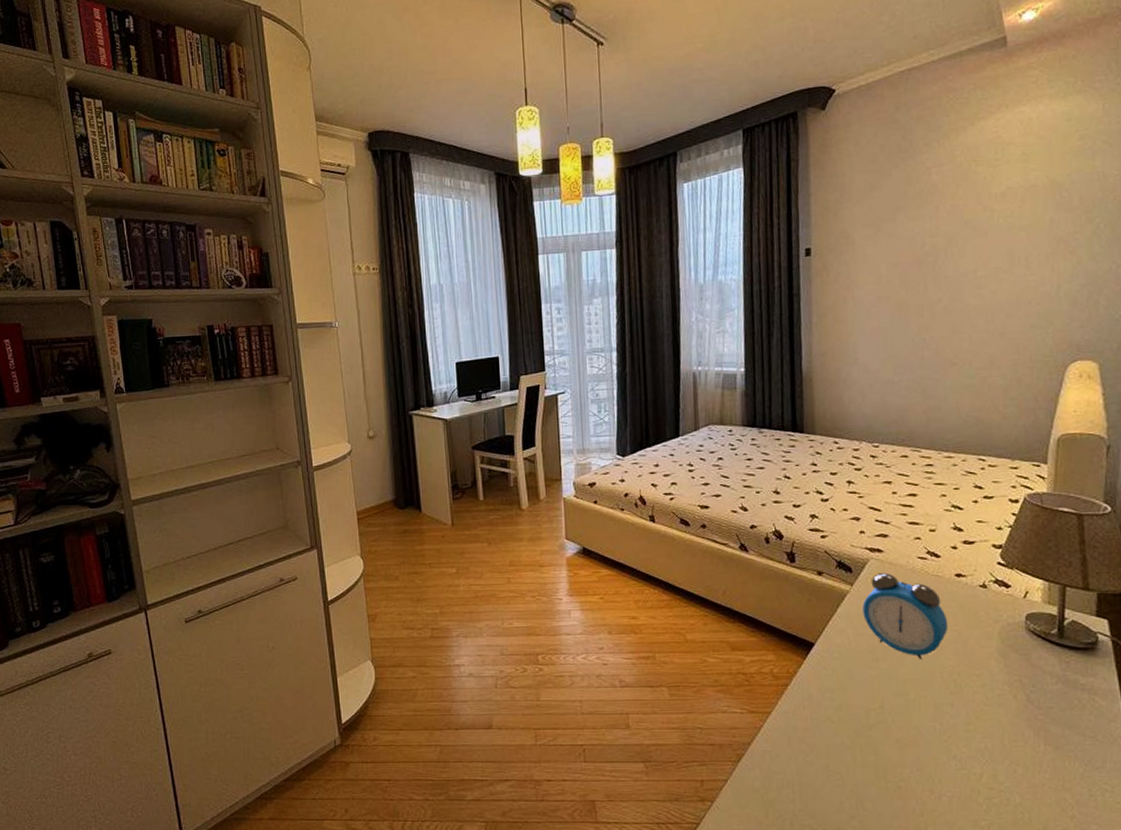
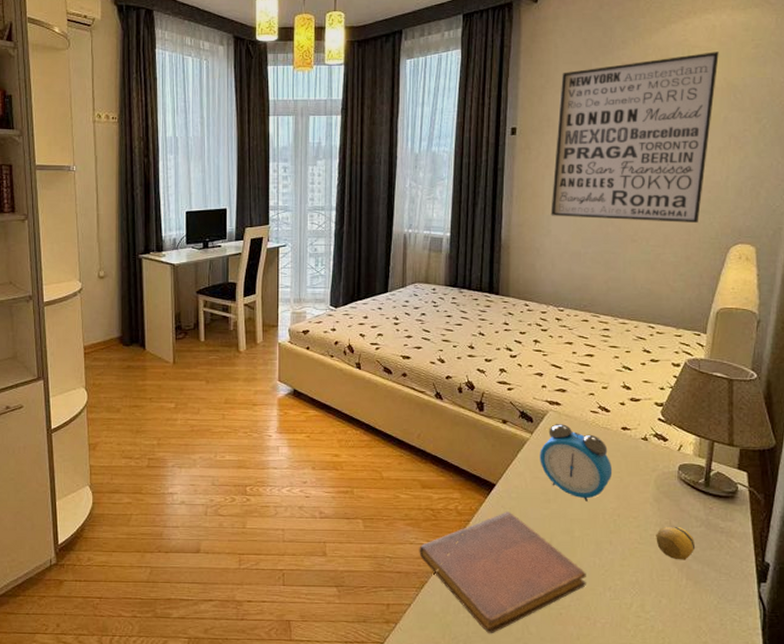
notebook: none [732,673,927,811] -> present [419,511,586,633]
wall art: none [856,147,1039,343] -> present [550,52,719,223]
decorative egg: none [1004,684,1053,723] -> present [656,526,696,560]

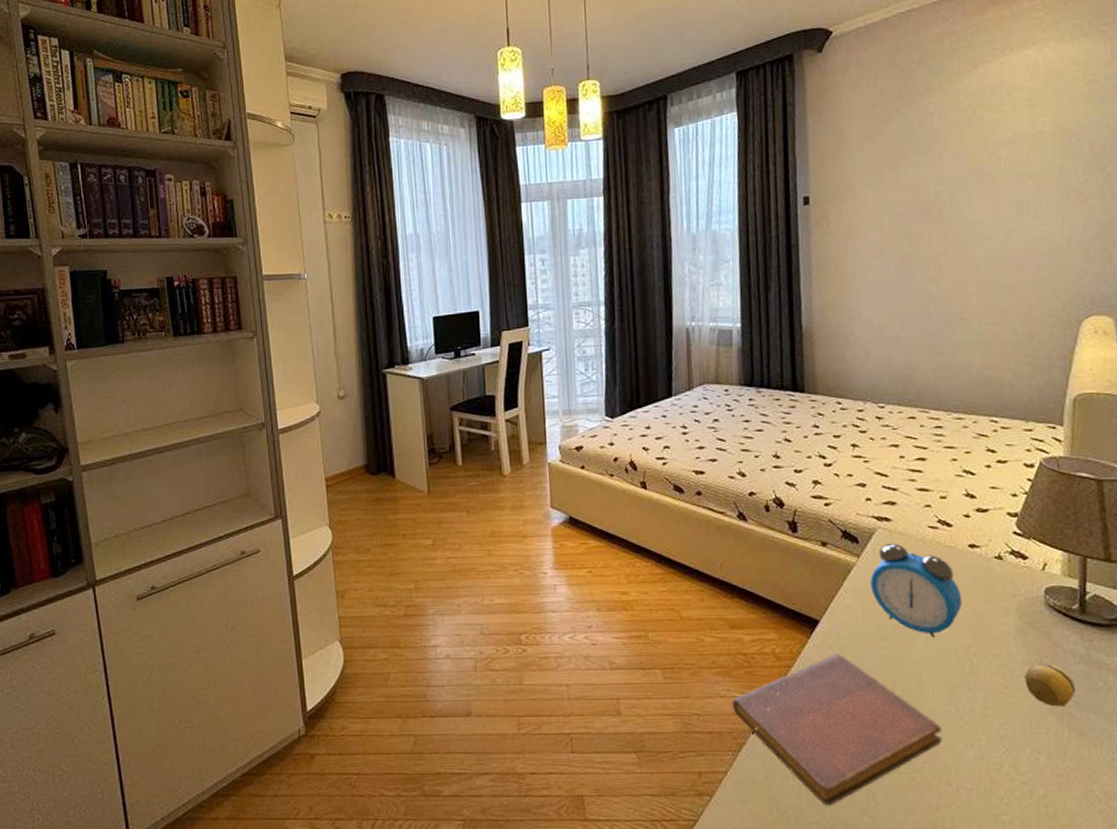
wall art: present [550,52,719,223] -> none [858,92,1046,296]

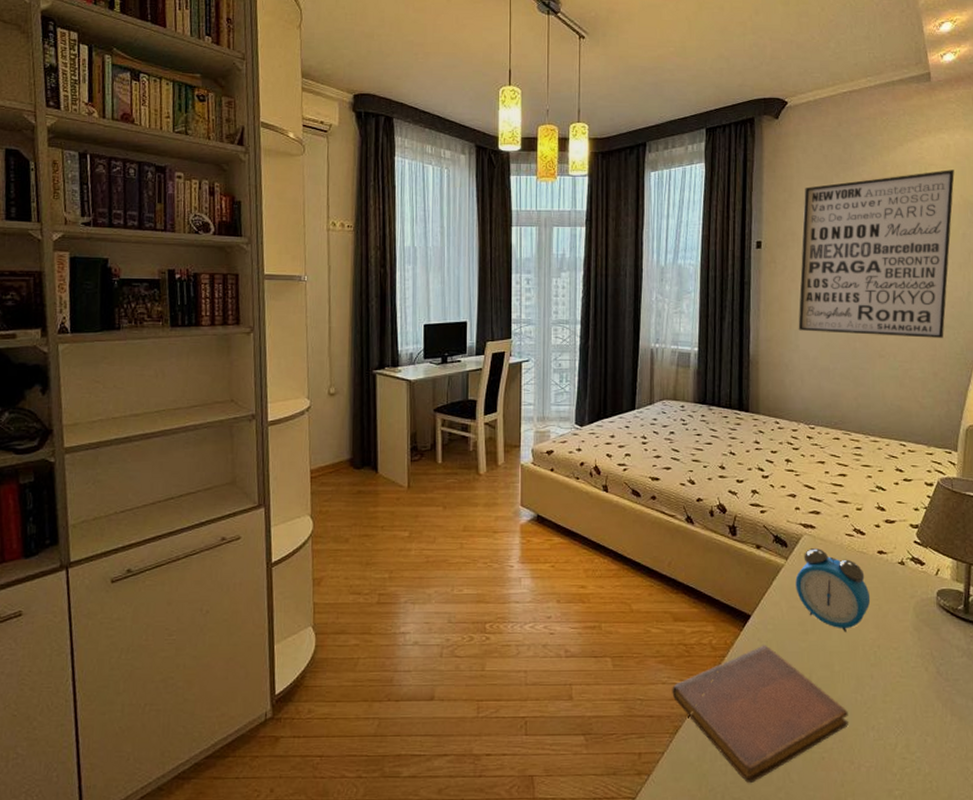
wall art: none [858,92,1046,296] -> present [798,170,955,338]
decorative egg: present [1024,664,1076,707] -> none [917,657,959,694]

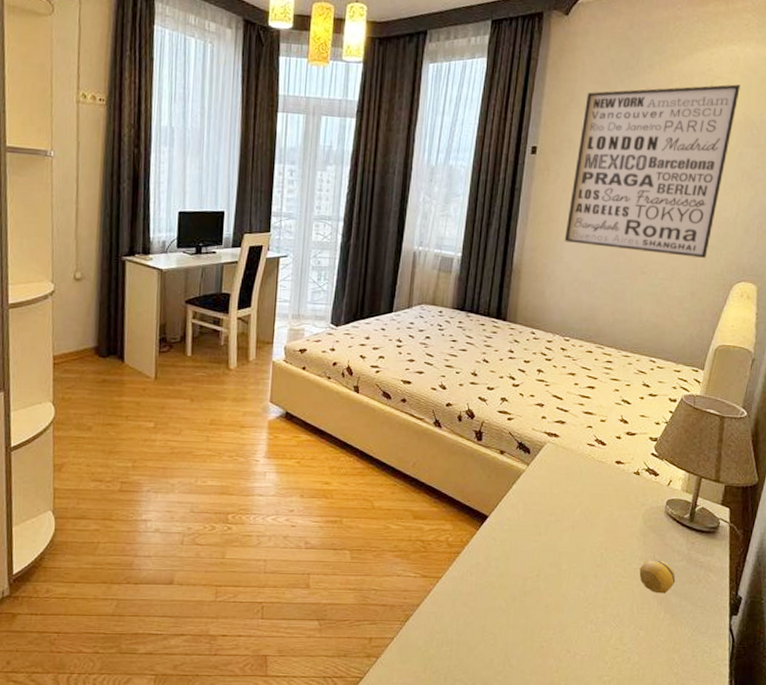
notebook: present [672,645,848,783] -> none [406,544,570,667]
alarm clock: present [795,547,871,632] -> none [534,455,604,535]
decorative egg: none [917,657,959,694] -> present [639,560,676,594]

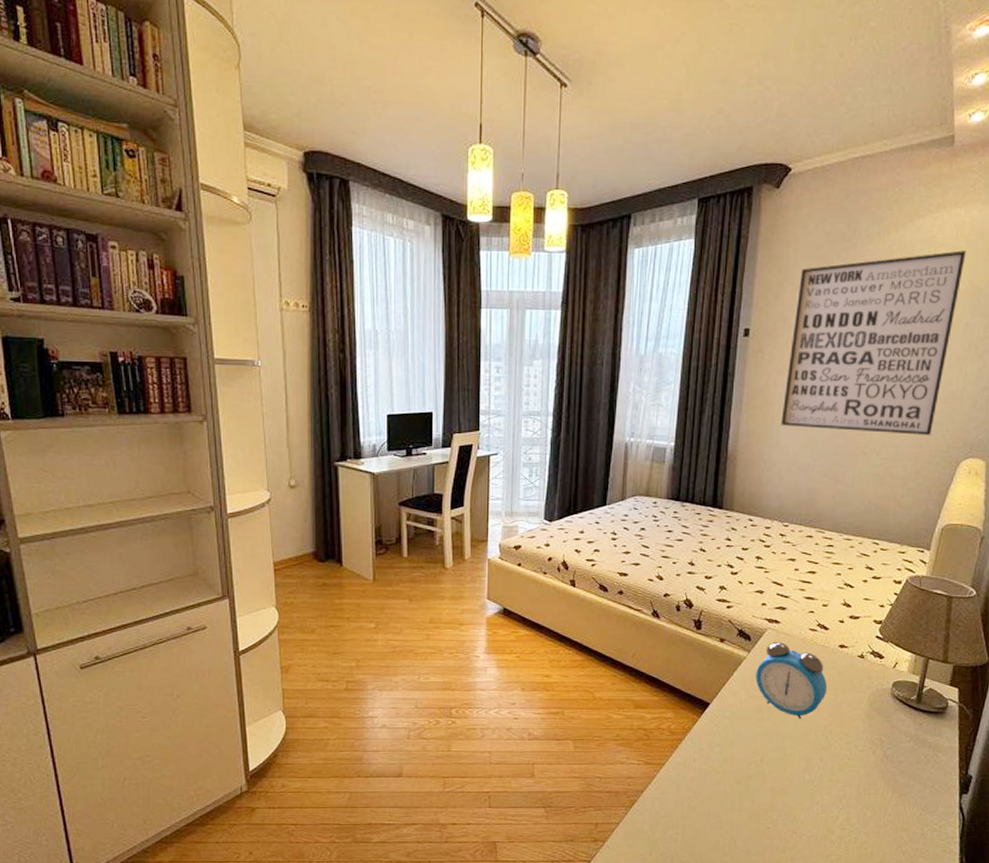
alarm clock: none [534,455,604,535] -> present [755,641,828,719]
decorative egg: present [639,560,676,594] -> none [865,741,903,774]

